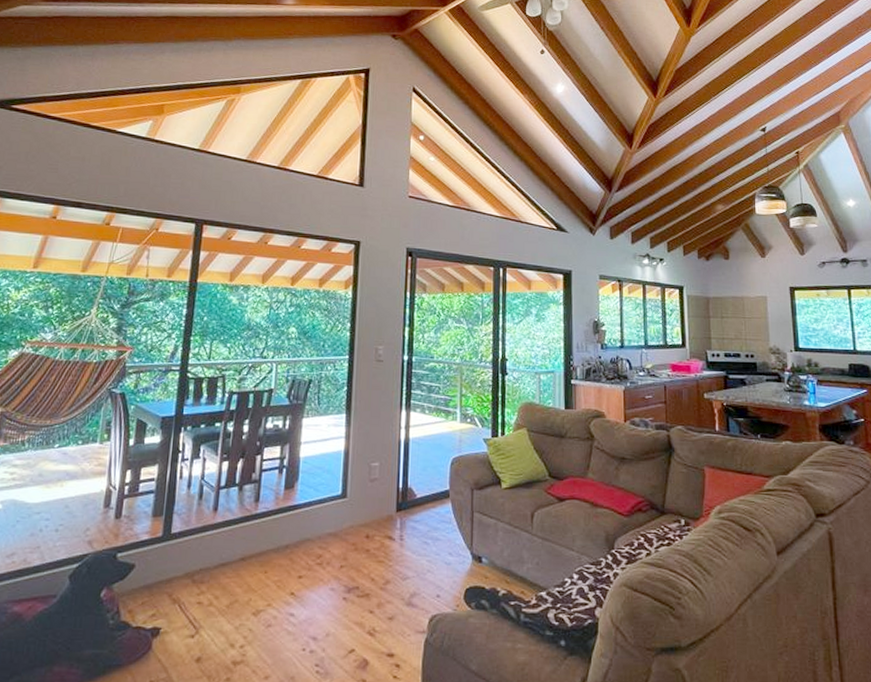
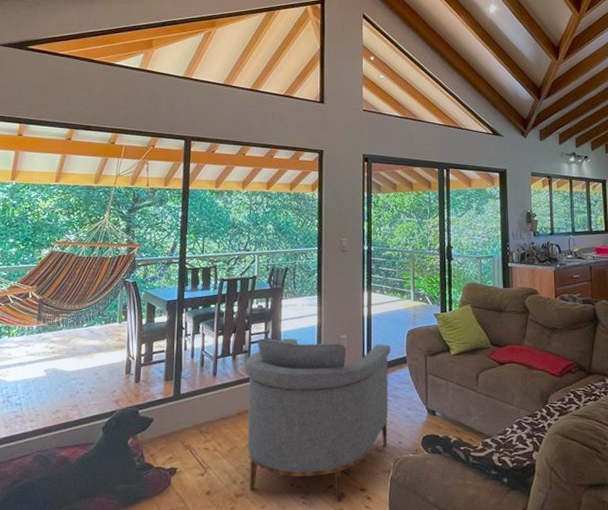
armchair: none [250,465,432,673] -> present [244,338,392,503]

